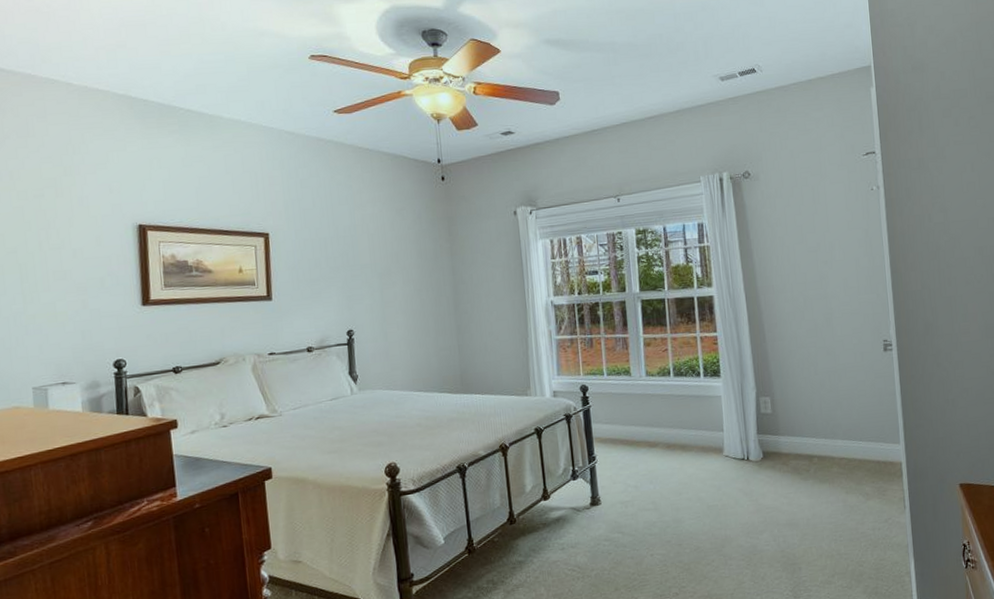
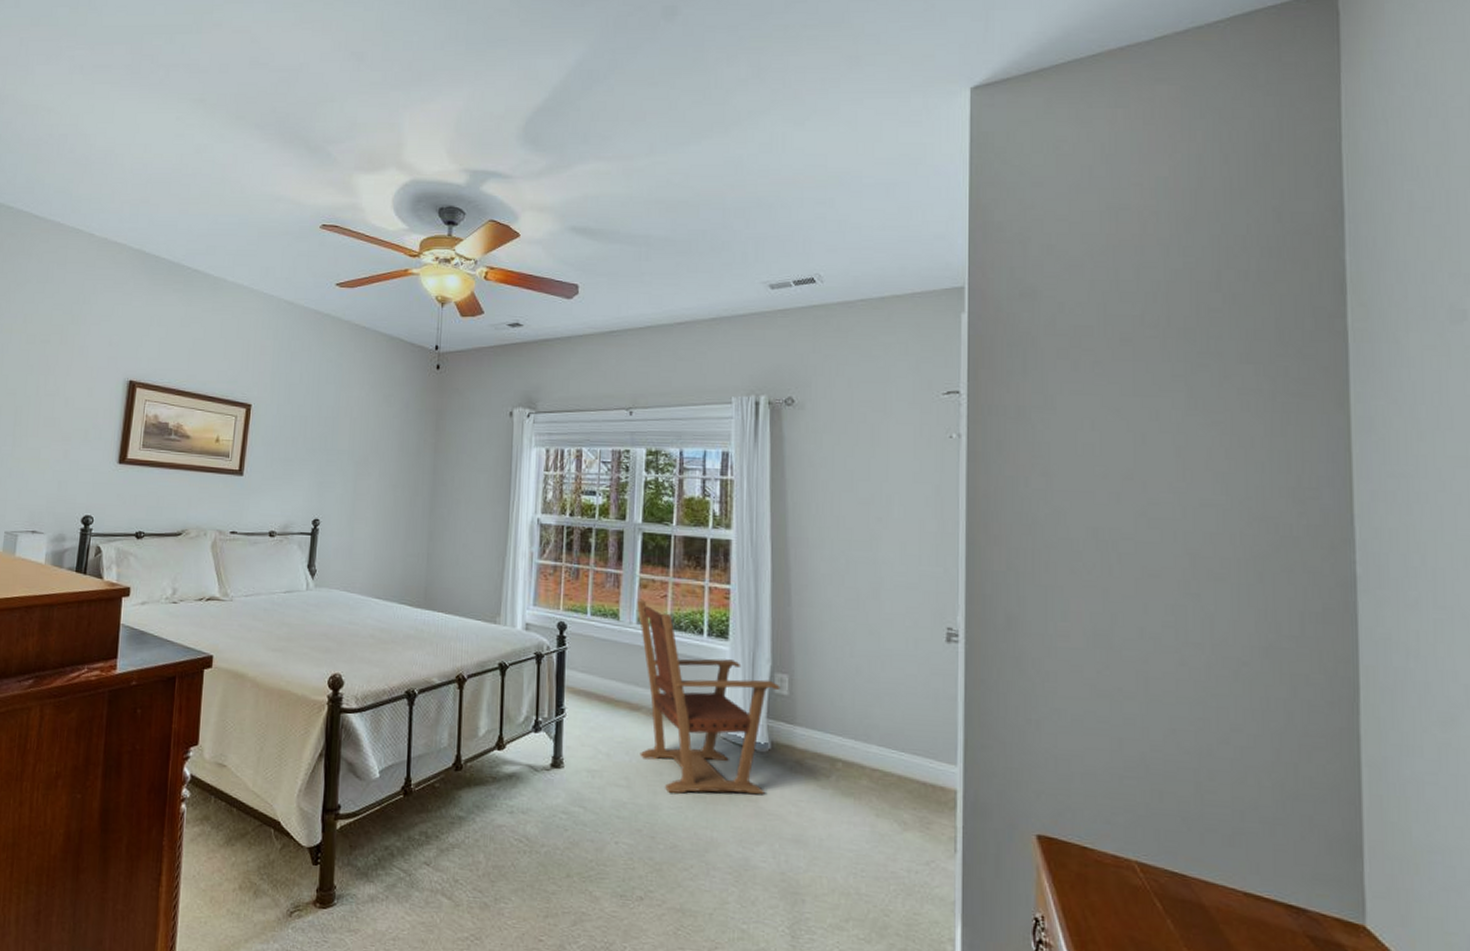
armchair: none [644,356,765,507] -> present [637,600,780,795]

